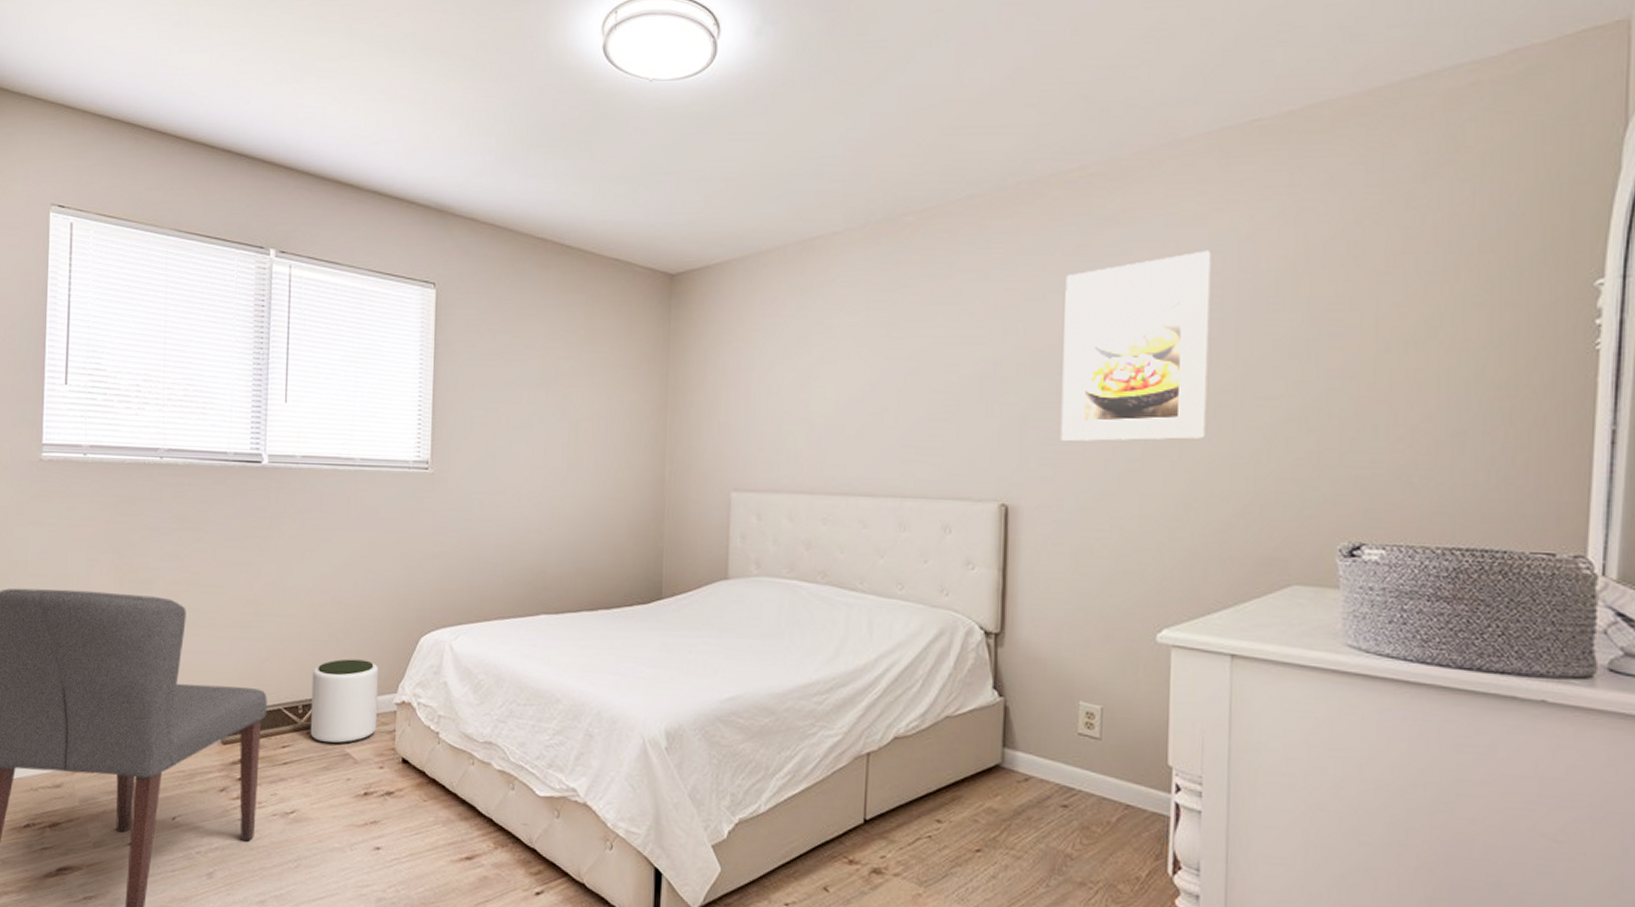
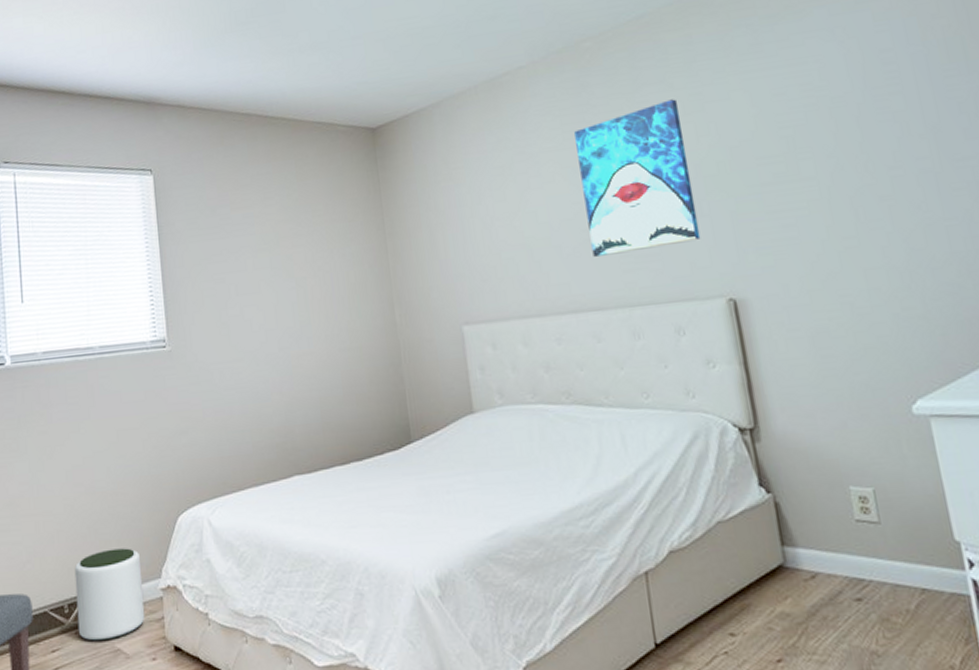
wall art: none [874,291,991,443] -> present [574,99,701,257]
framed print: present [1060,250,1212,442] -> none [746,30,914,230]

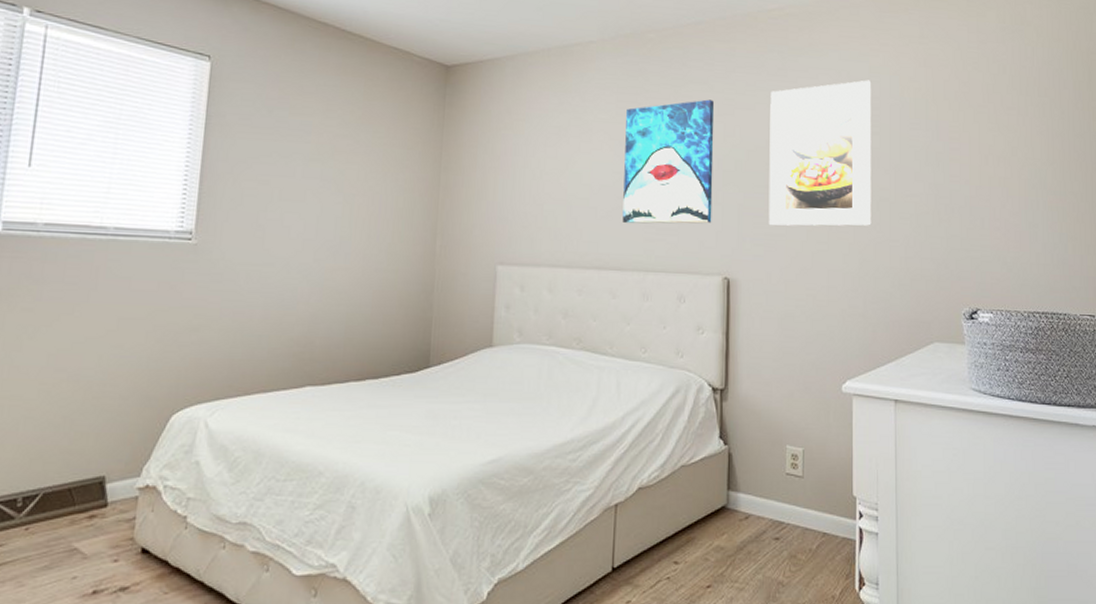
plant pot: present [74,548,145,641] -> none [30,442,121,539]
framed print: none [746,30,914,230] -> present [768,80,872,226]

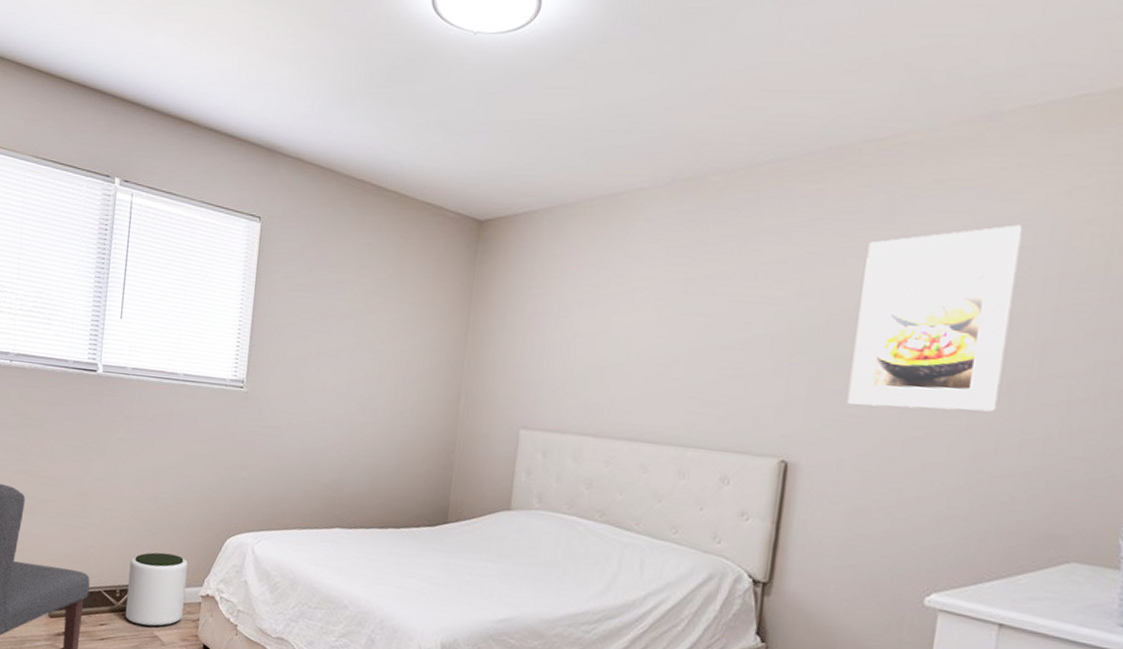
plant pot: none [30,442,121,539] -> present [125,552,188,627]
wall art: present [622,99,715,224] -> none [662,253,790,398]

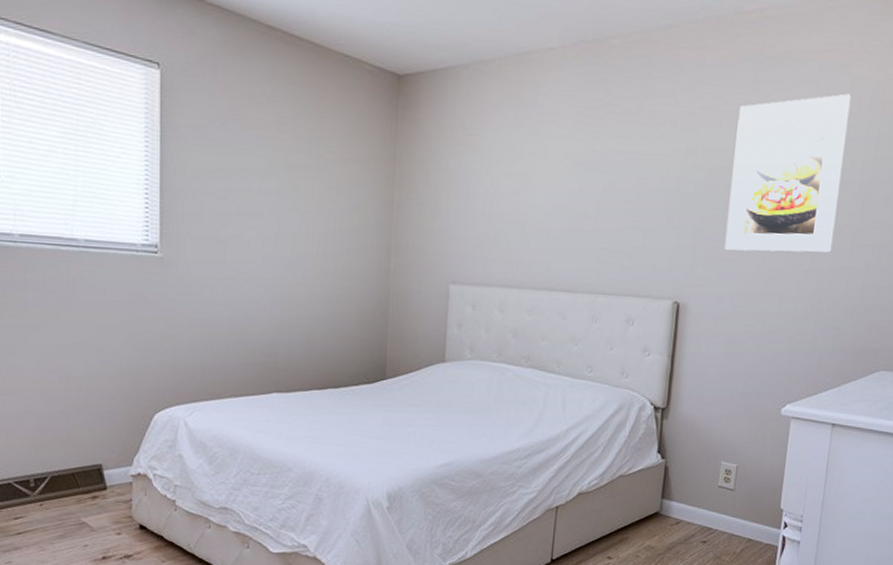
plant pot: present [125,552,188,627] -> none [43,435,113,514]

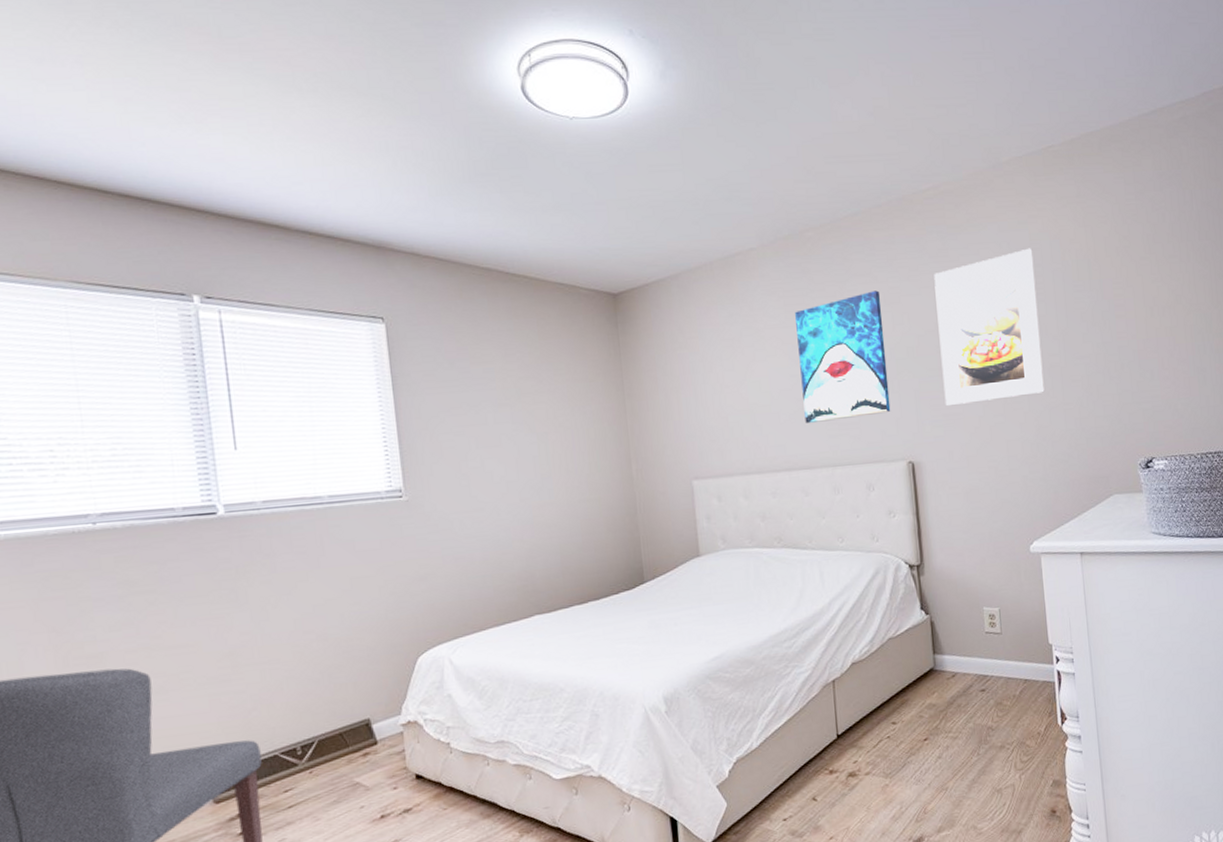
wall art: none [575,114,679,247] -> present [795,290,891,423]

